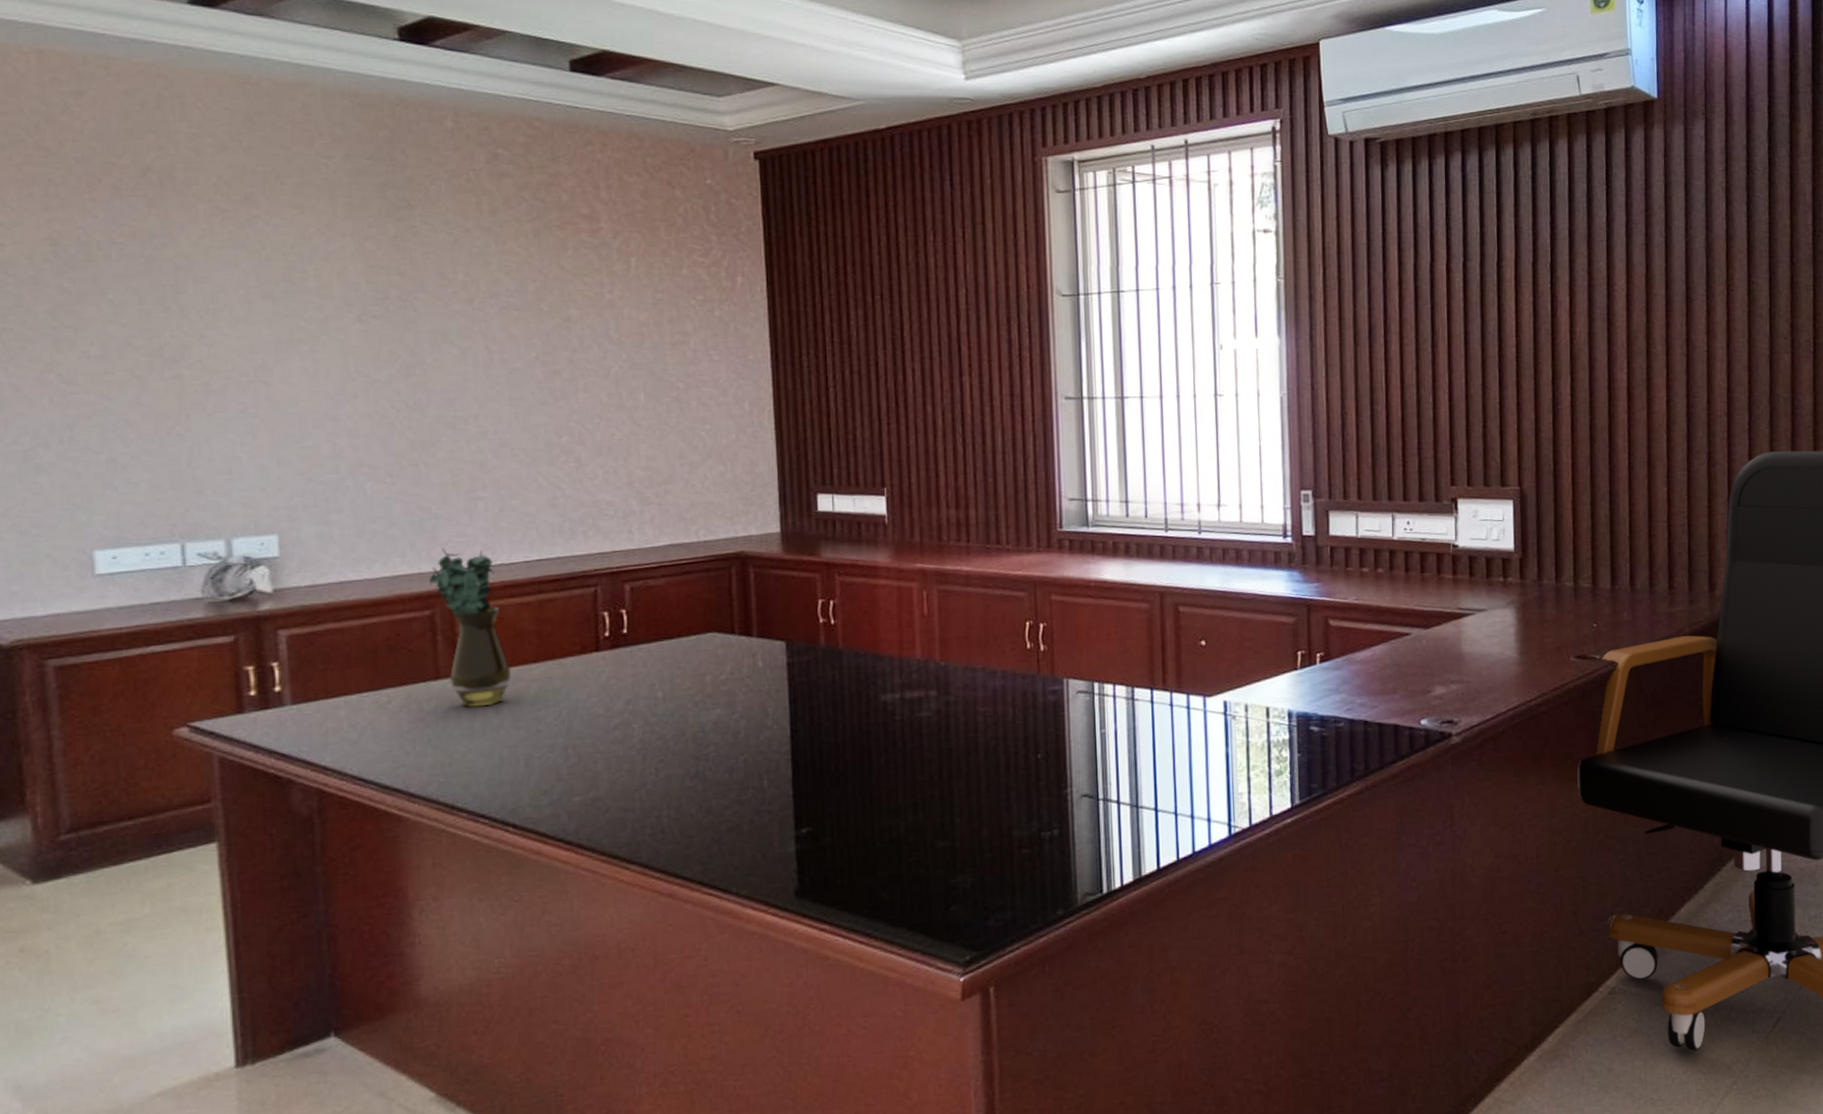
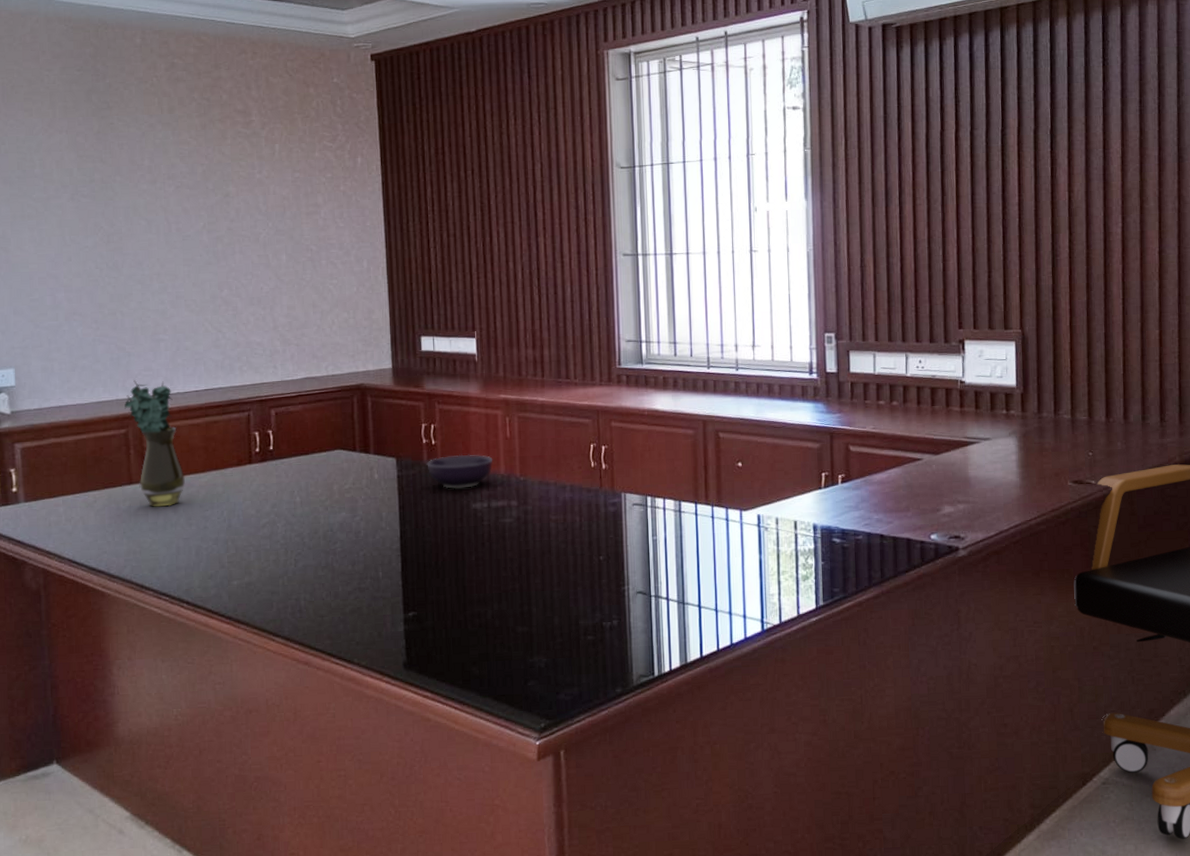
bowl: none [824,635,907,677] -> present [427,454,493,489]

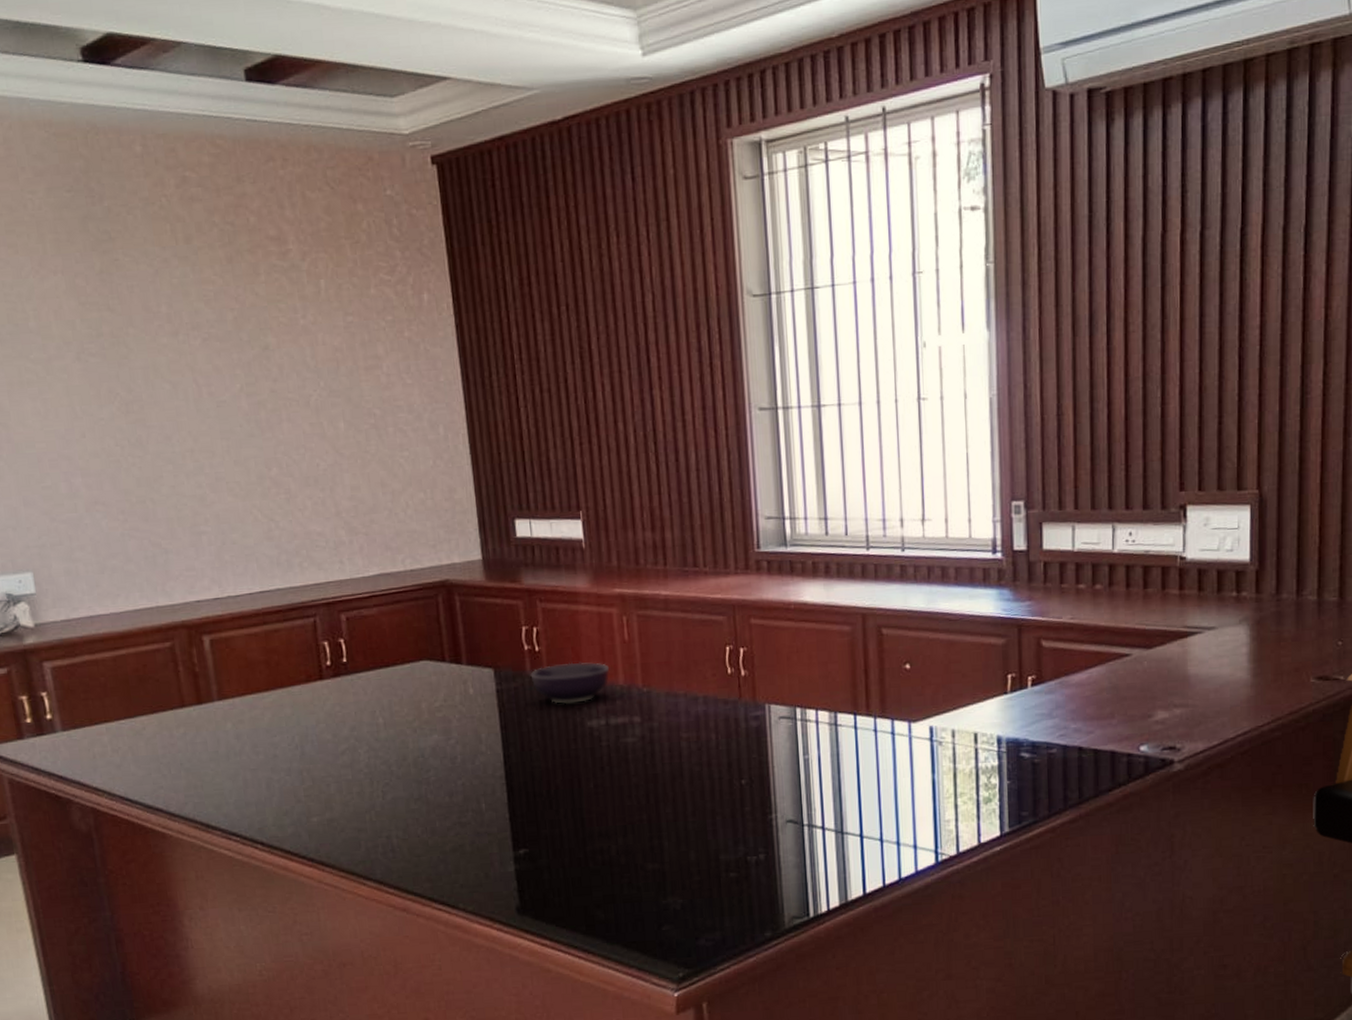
vase: present [124,380,186,507] -> none [166,582,247,733]

